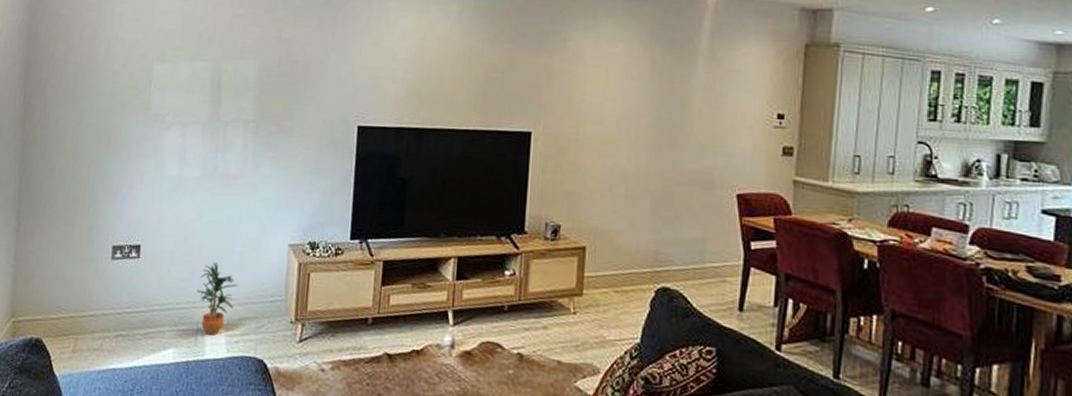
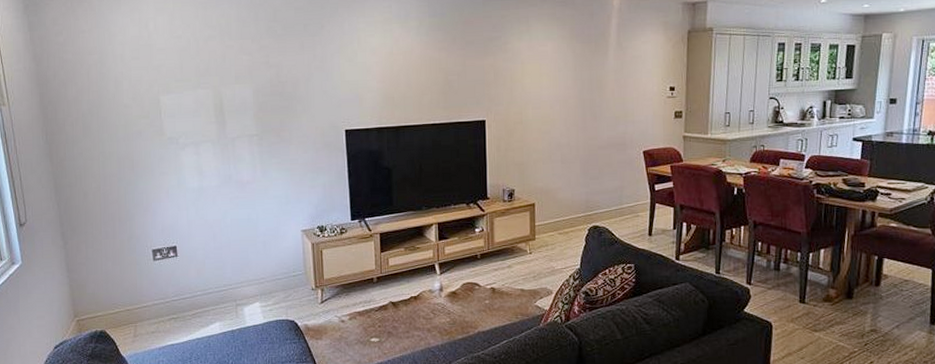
potted plant: present [196,262,238,335] -> none [231,252,264,308]

